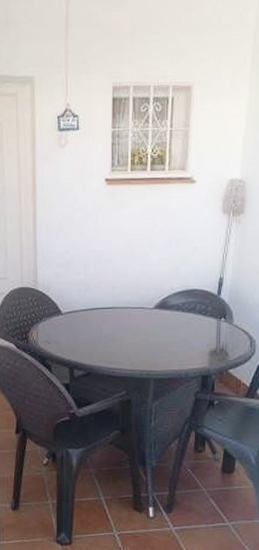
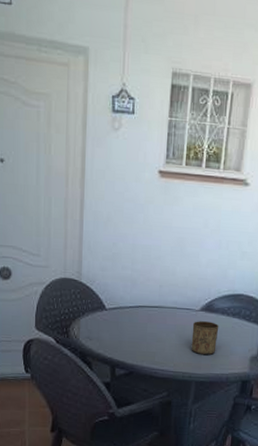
cup: none [147,319,175,351] -> present [191,321,219,355]

